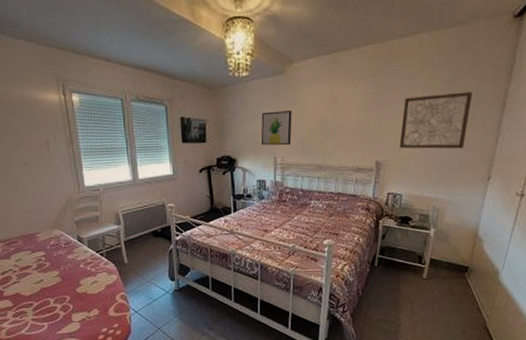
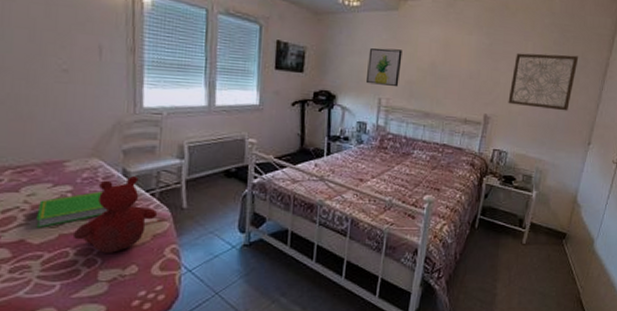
book: none [24,254,72,284] -> present [36,191,108,228]
stuffed bear: none [50,241,107,300] -> present [72,176,158,253]

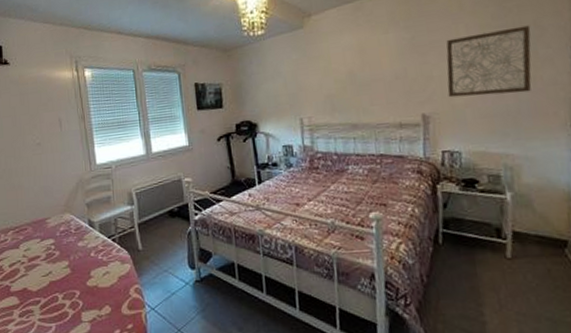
book: present [36,191,108,228] -> none [32,241,82,278]
stuffed bear: present [72,176,158,253] -> none [59,225,120,296]
wall art: present [365,48,403,87] -> none [281,66,318,106]

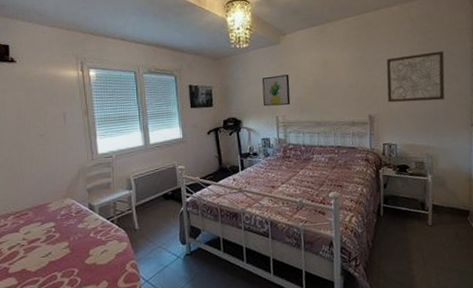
wall art: none [281,66,318,106] -> present [262,74,291,107]

